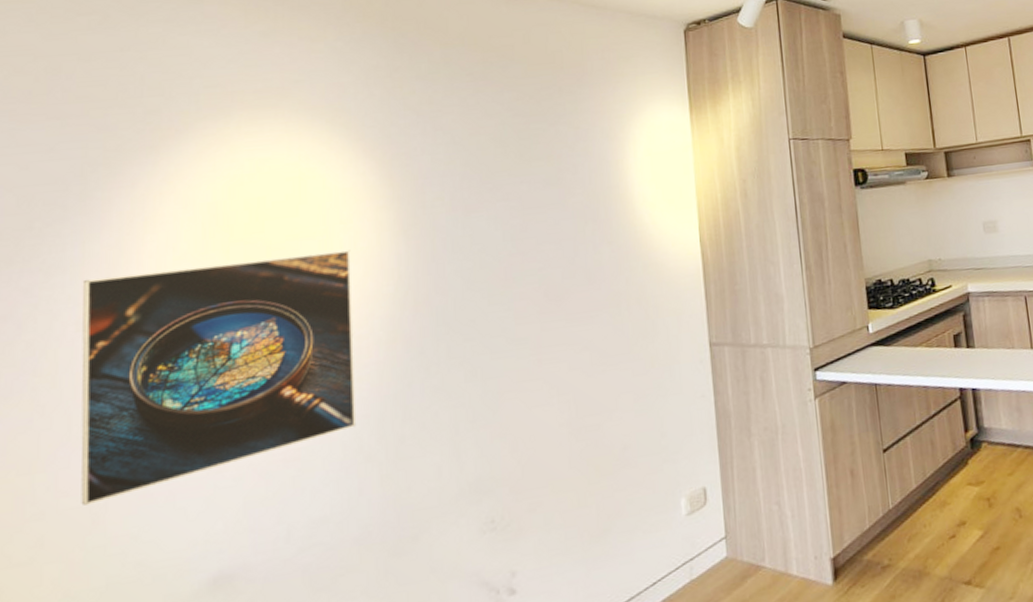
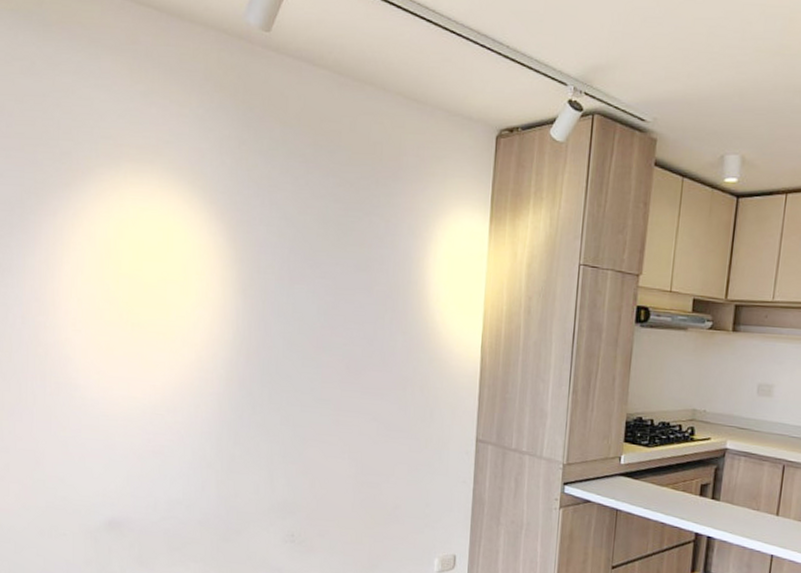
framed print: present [81,250,357,506] -> none [24,284,203,450]

